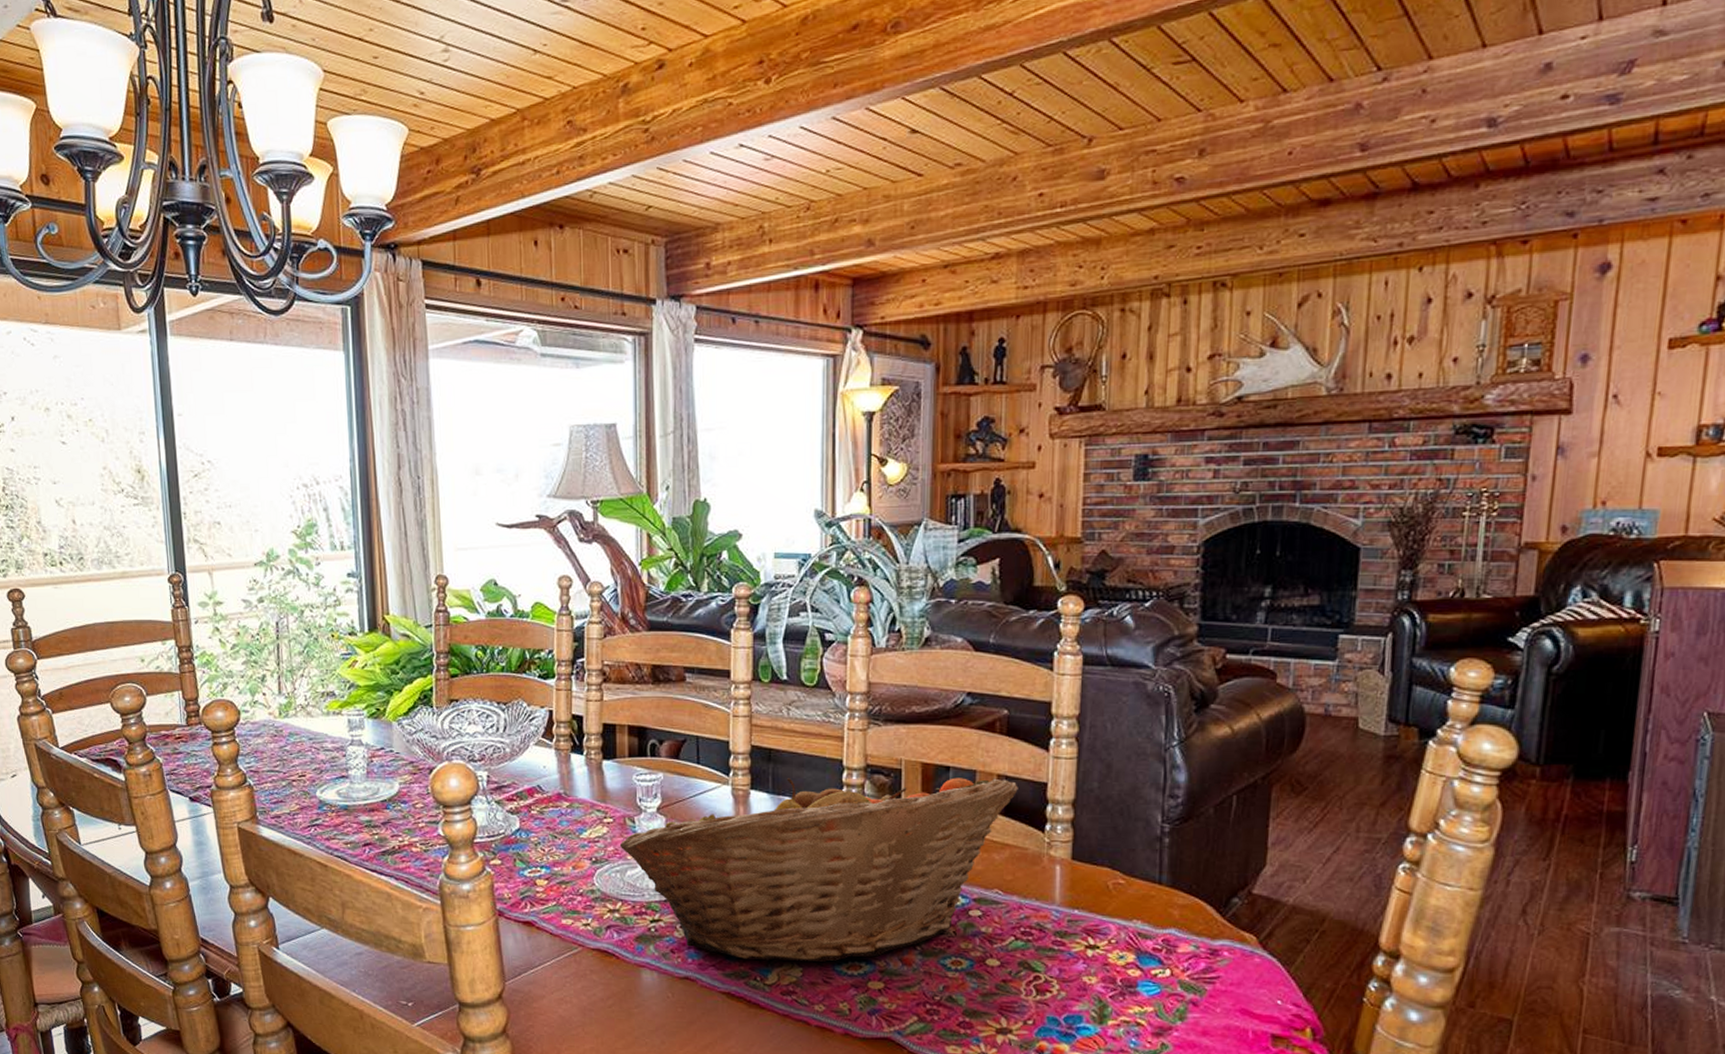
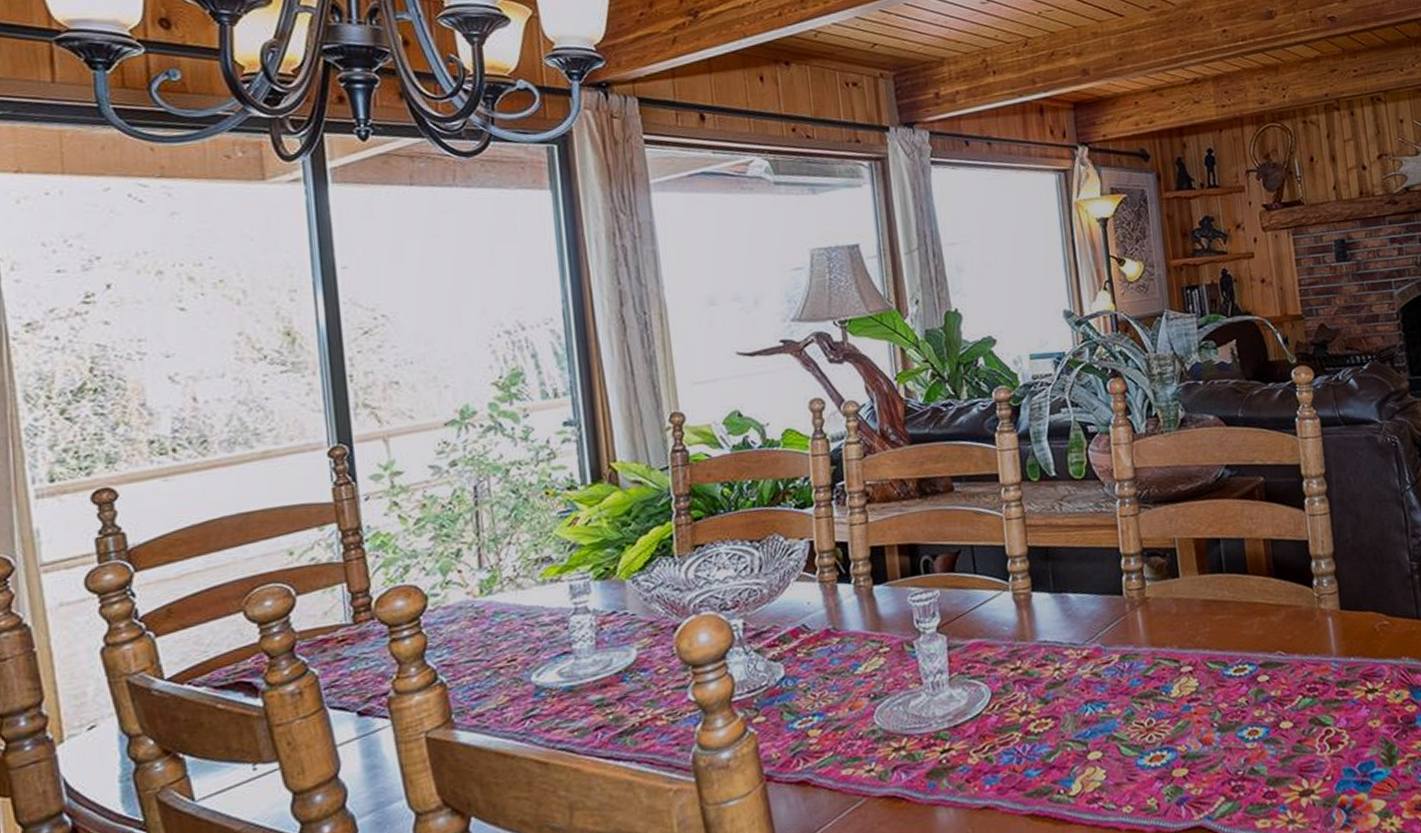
fruit basket: present [619,777,1018,962] -> none [899,543,1284,774]

